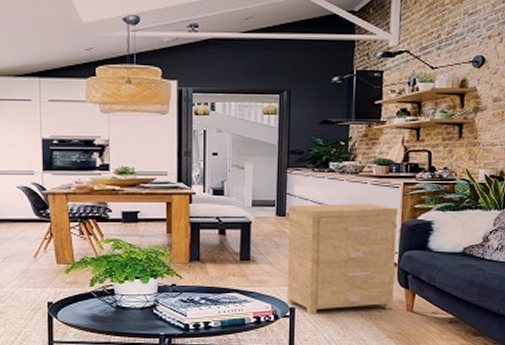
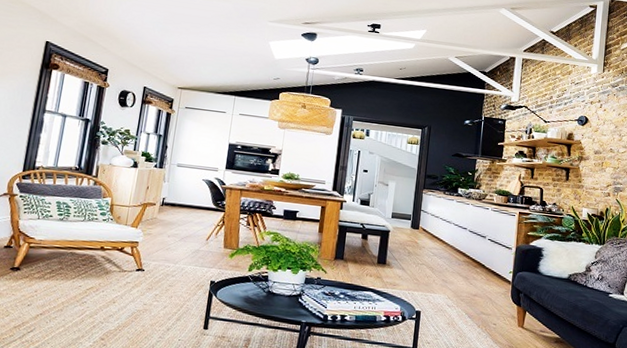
side table: present [286,203,398,315] -> none [413,221,514,322]

